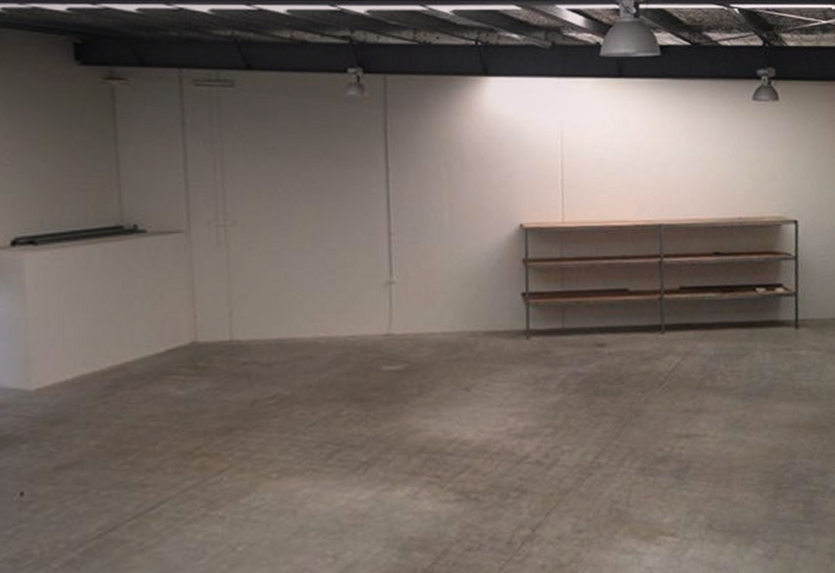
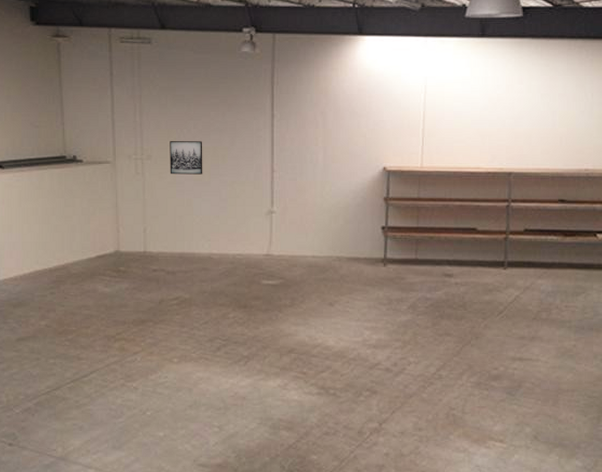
wall art: none [260,201,304,243] -> present [170,141,203,175]

